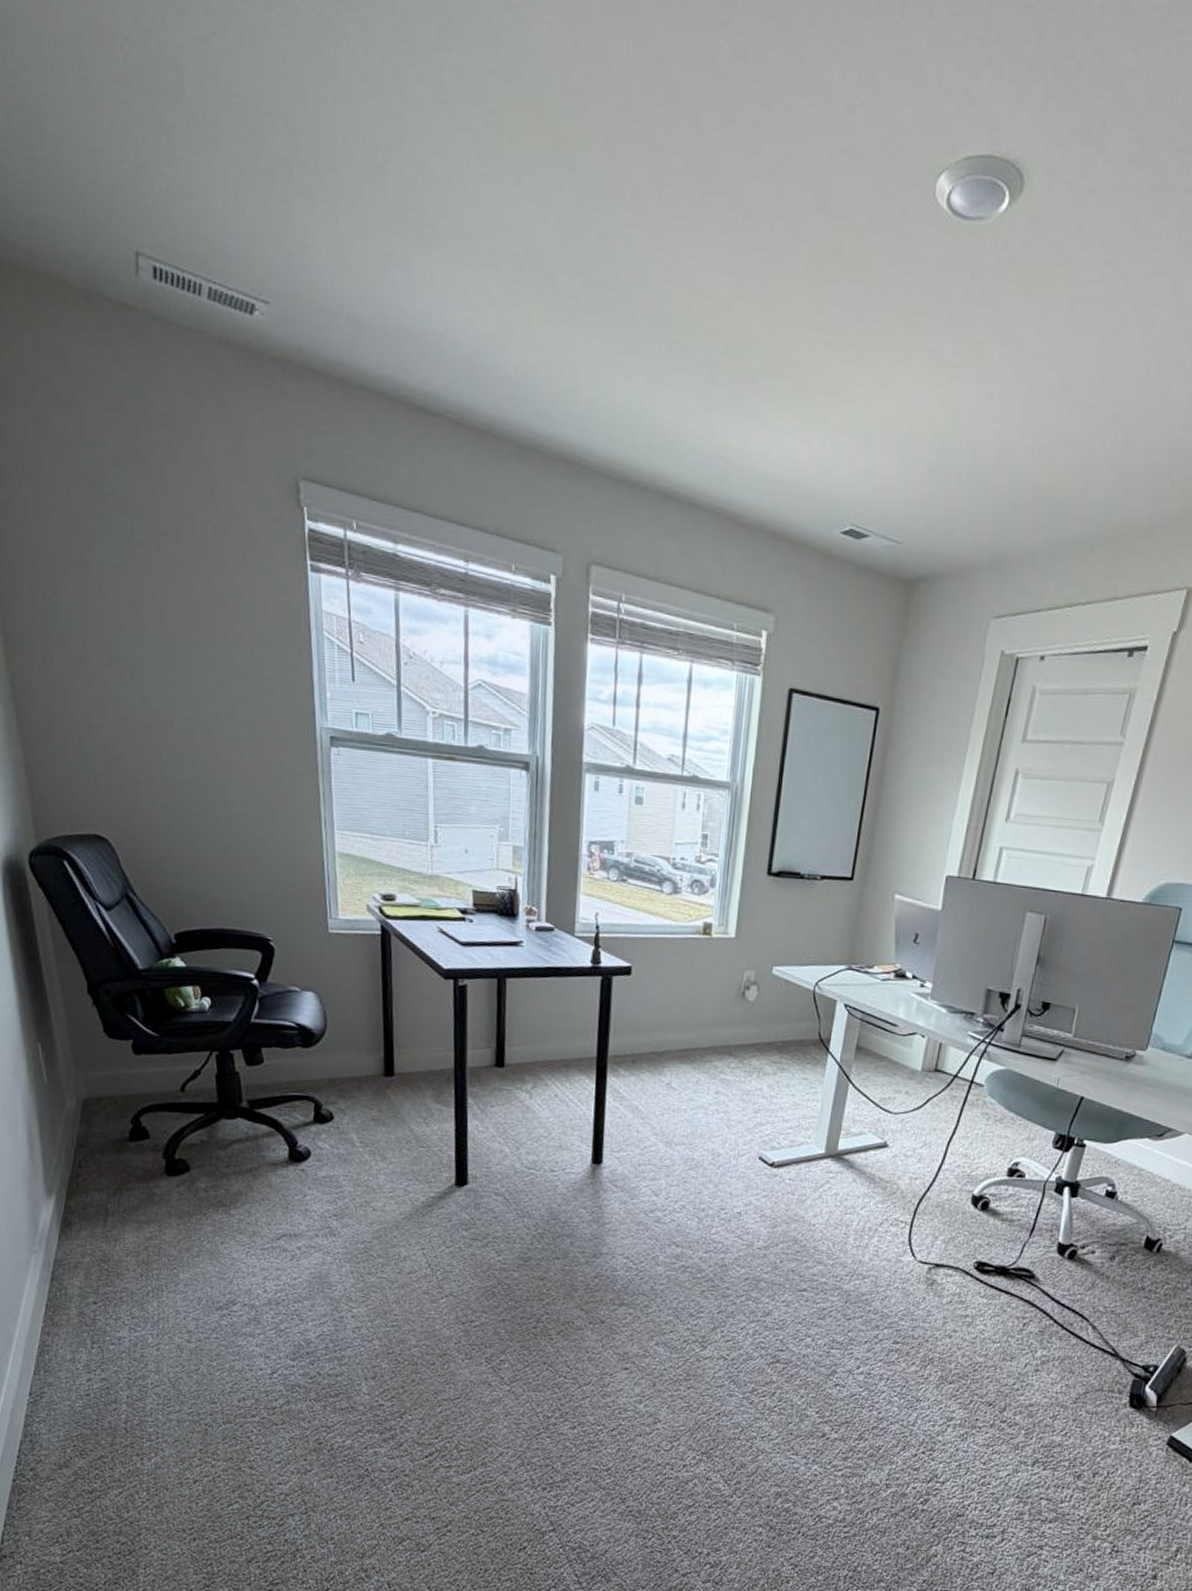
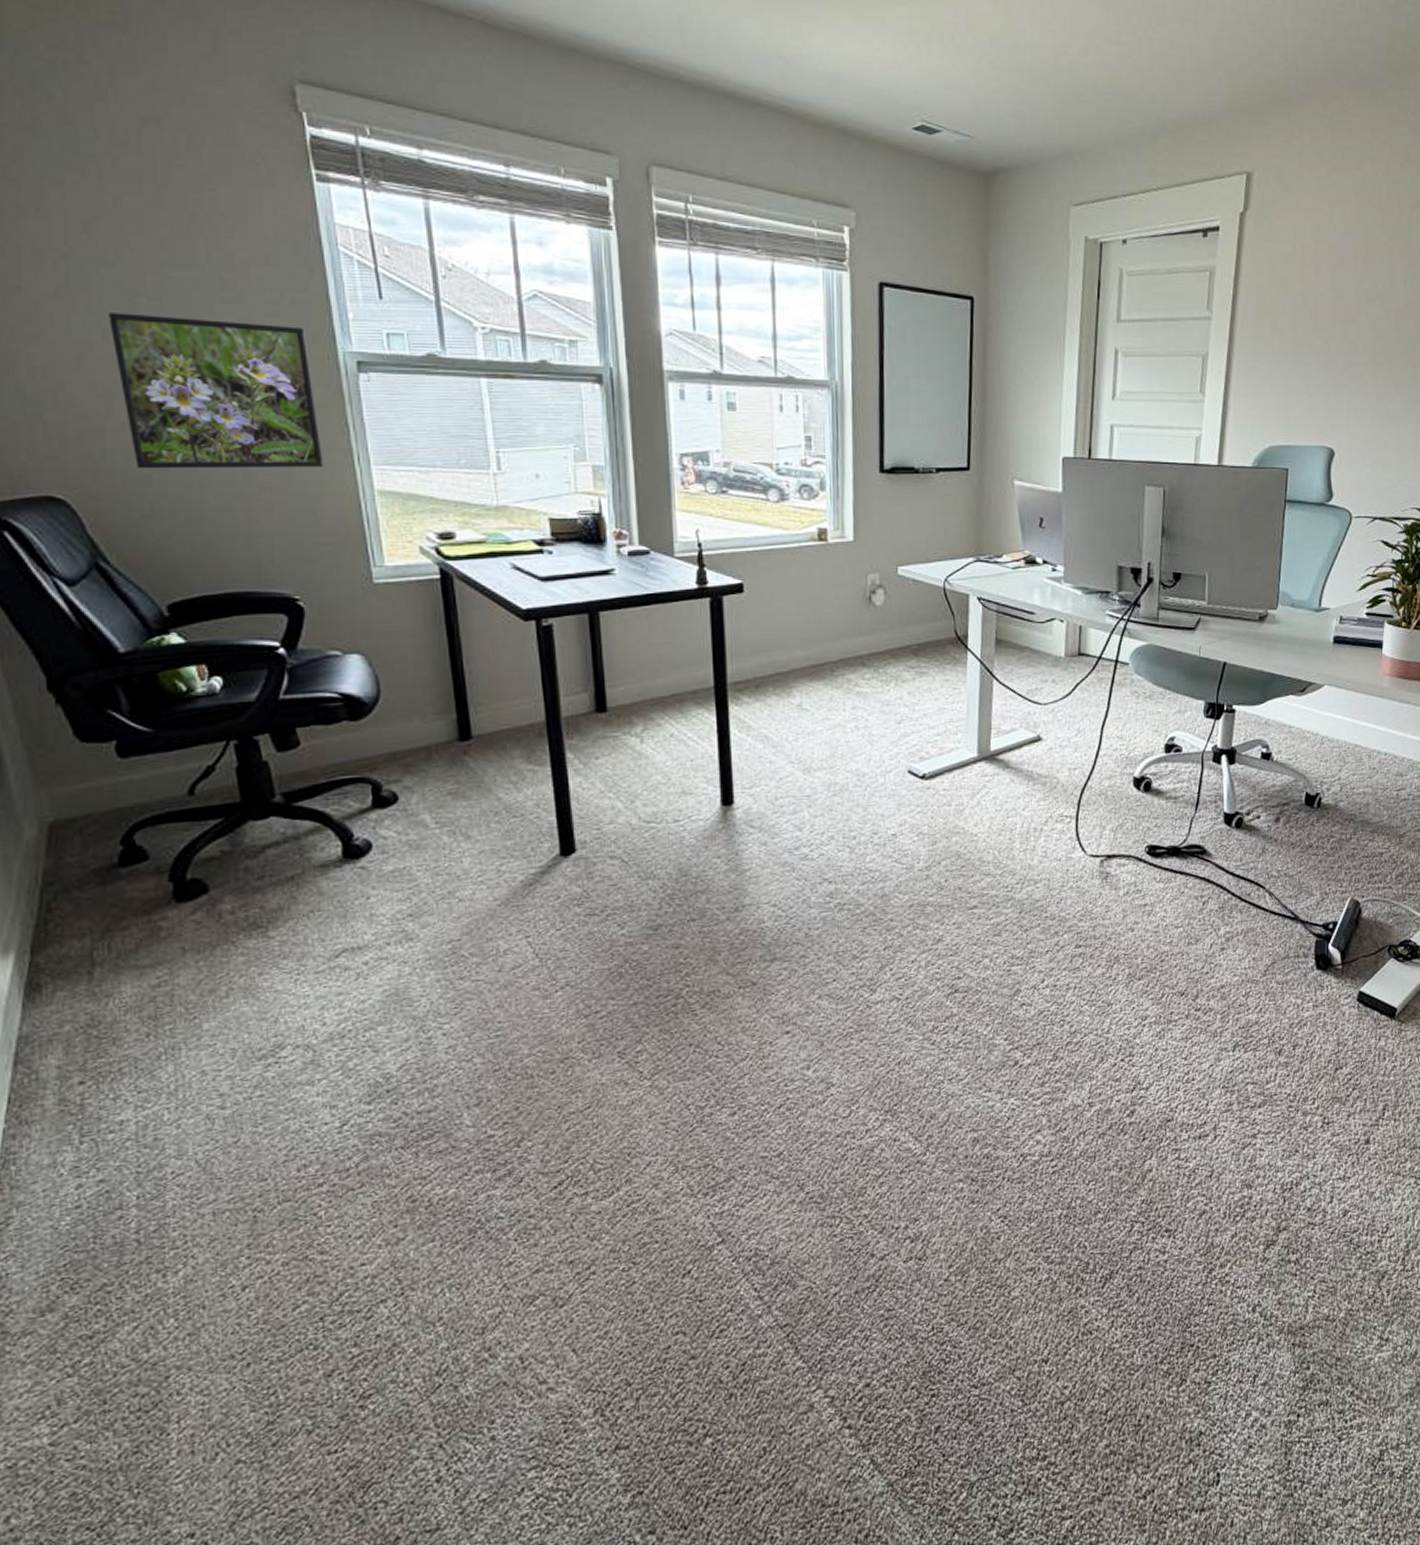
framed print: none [146,682,298,828] -> present [109,313,324,469]

